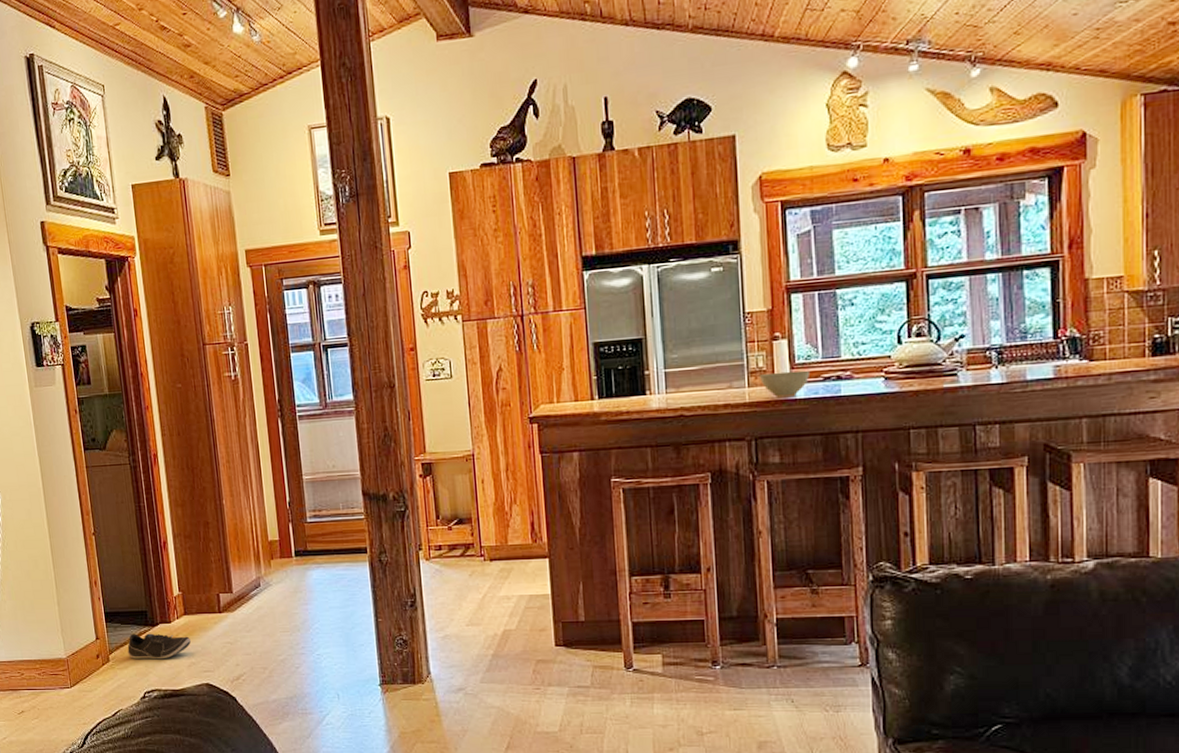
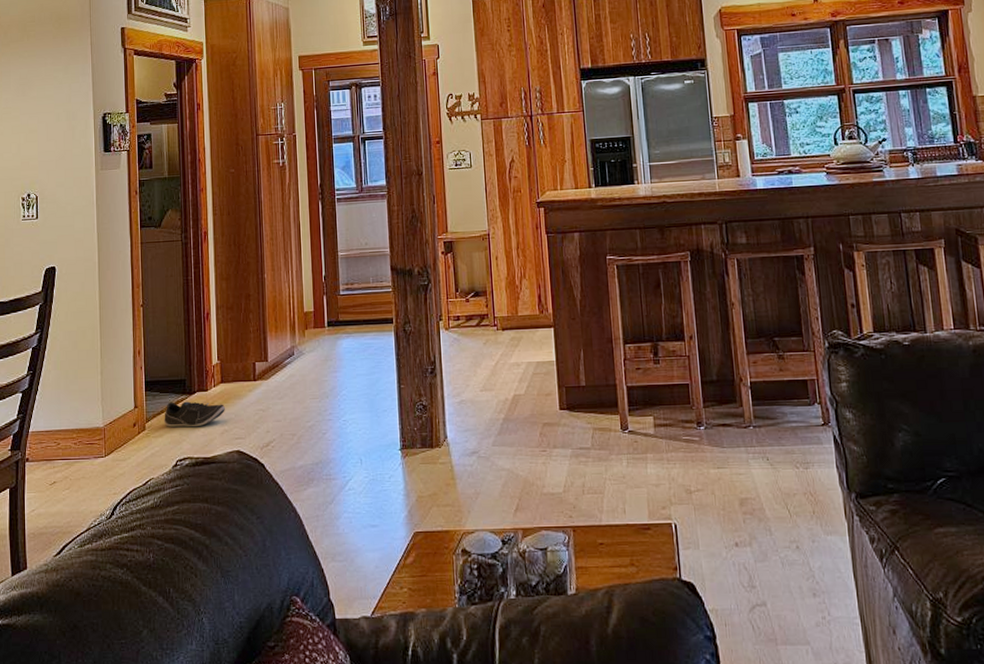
bowl: present [758,370,811,398] -> none [726,165,767,188]

